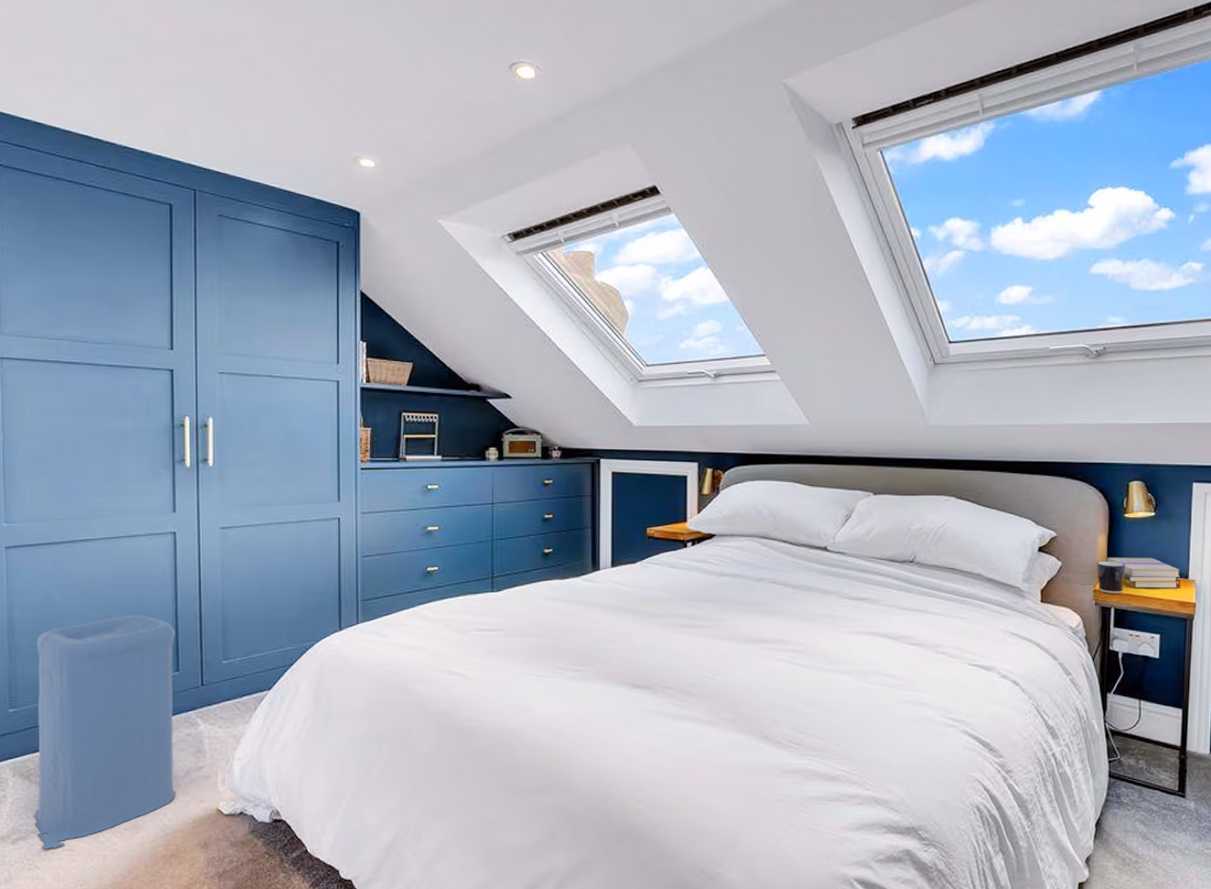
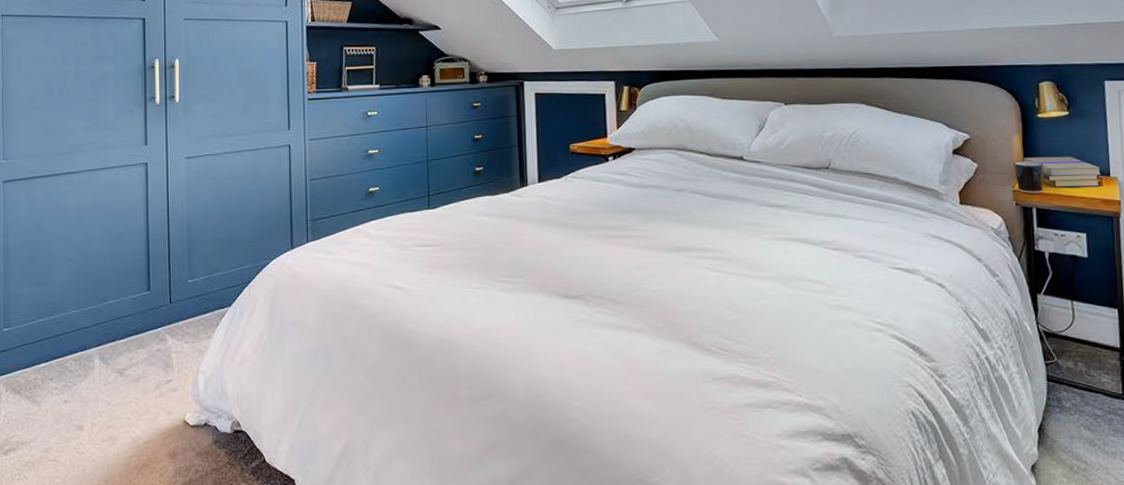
laundry basket: present [34,615,176,850] -> none [24,239,147,460]

